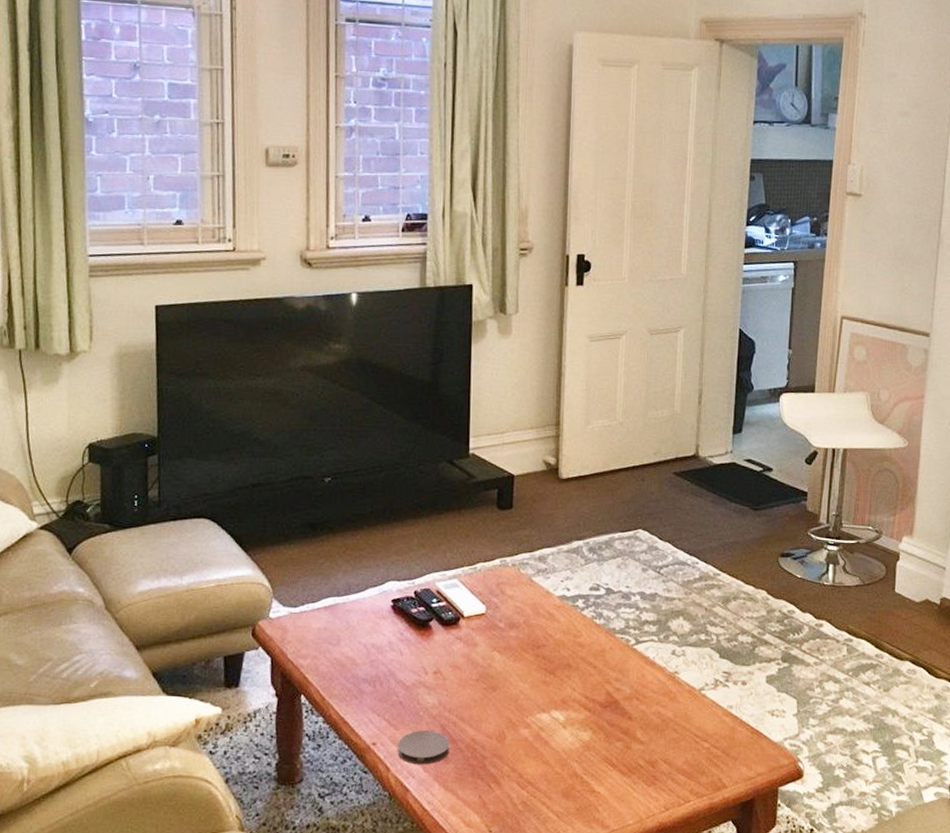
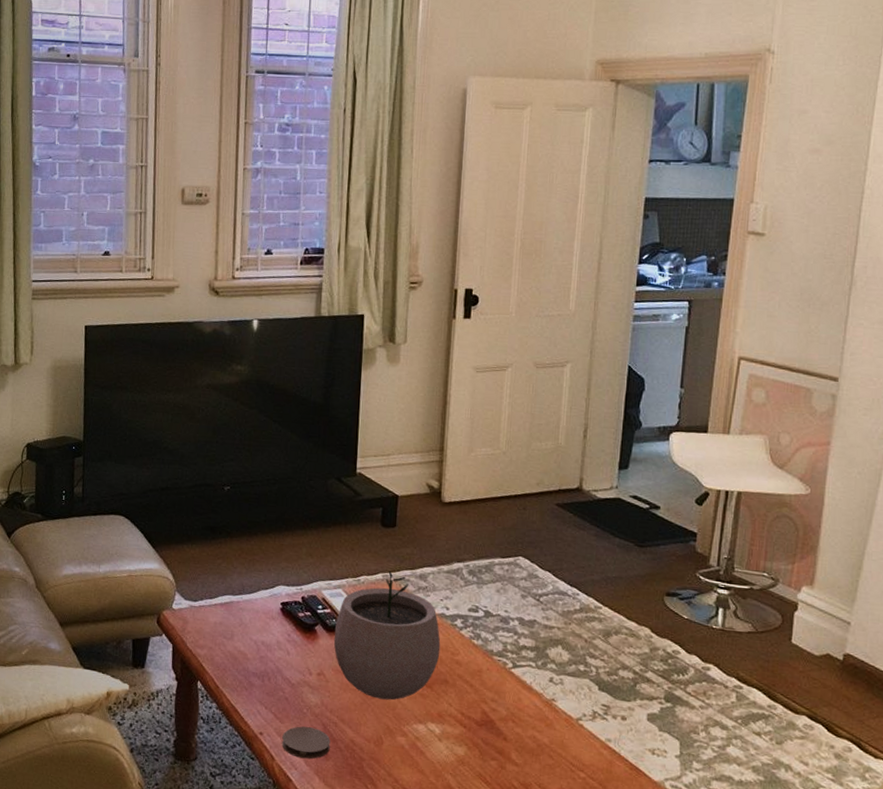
plant pot: none [450,556,562,692] -> present [333,571,441,700]

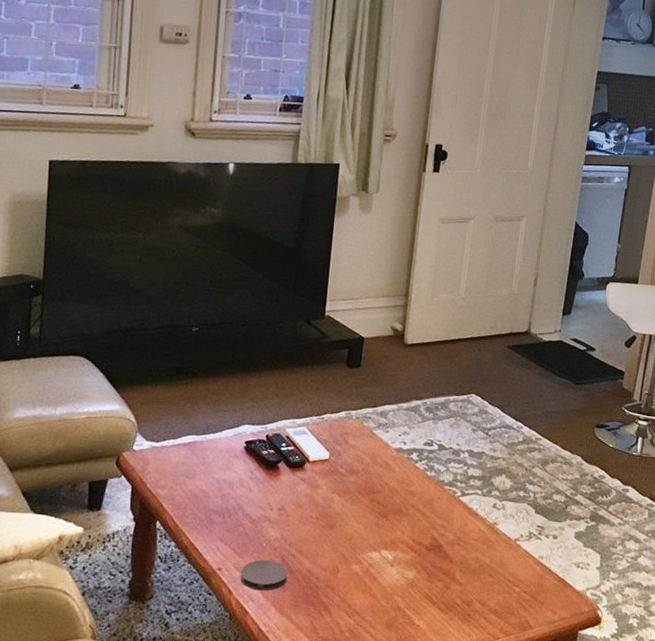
plant pot: present [333,571,441,700] -> none [295,409,397,531]

